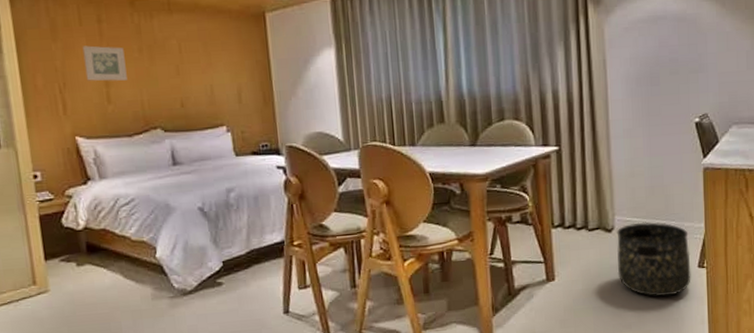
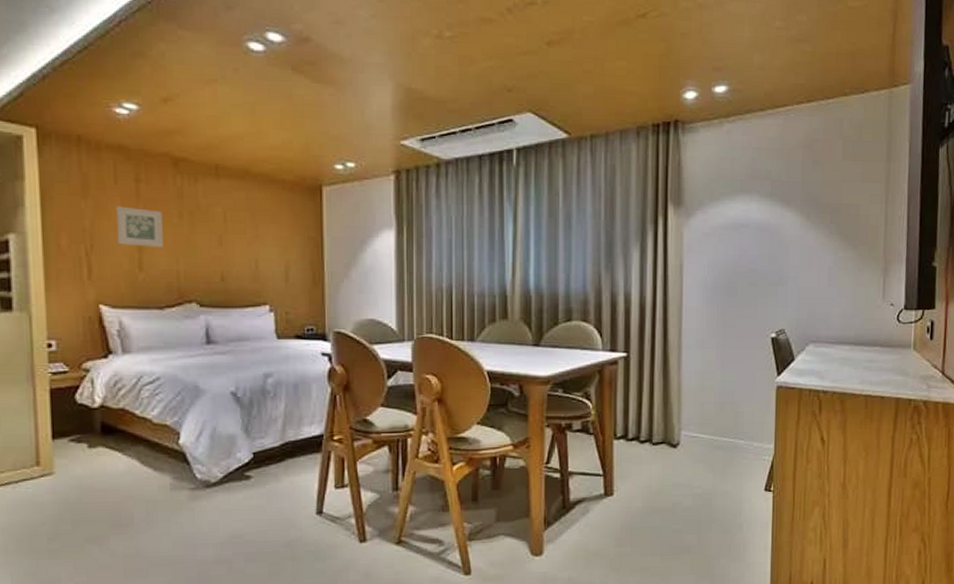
basket: present [616,222,691,297] -> none [680,439,757,520]

